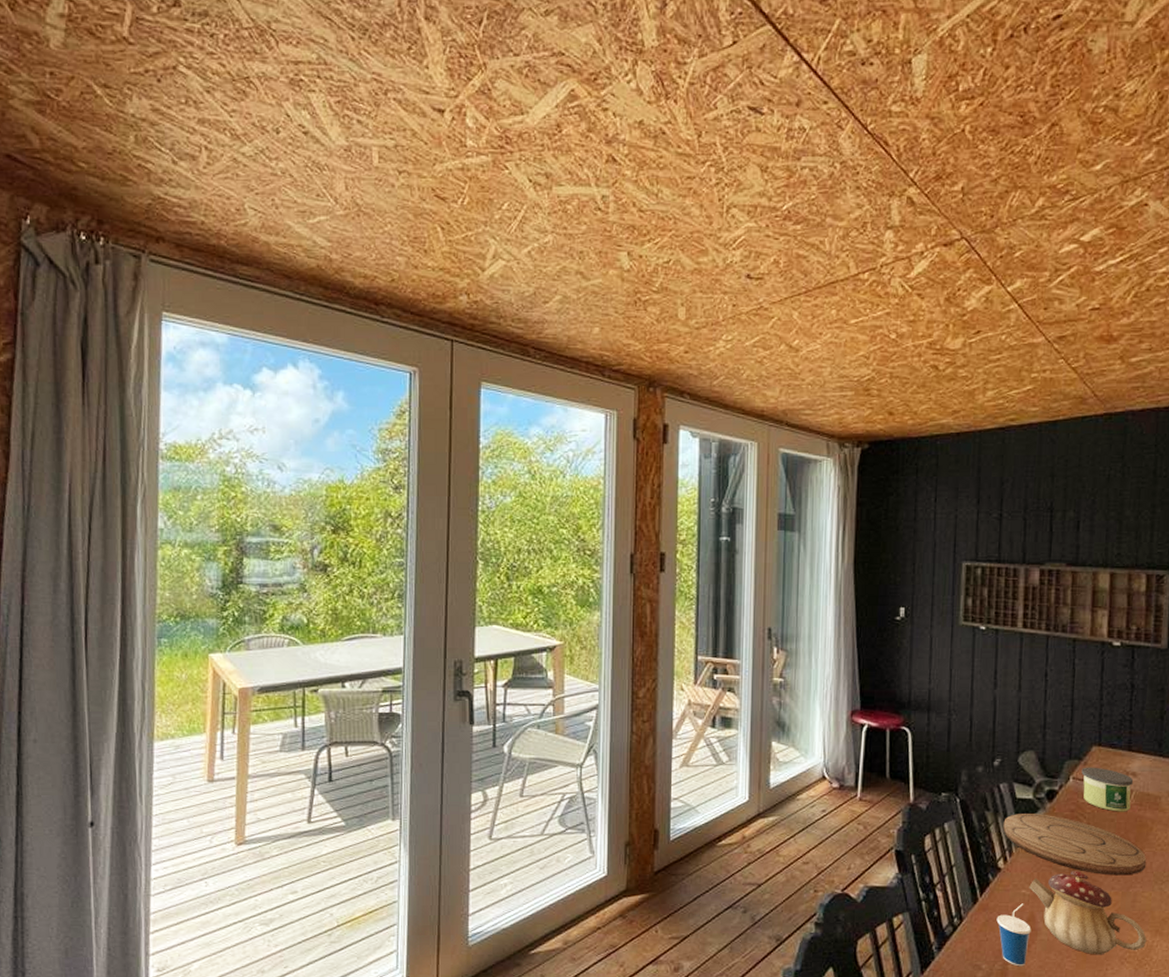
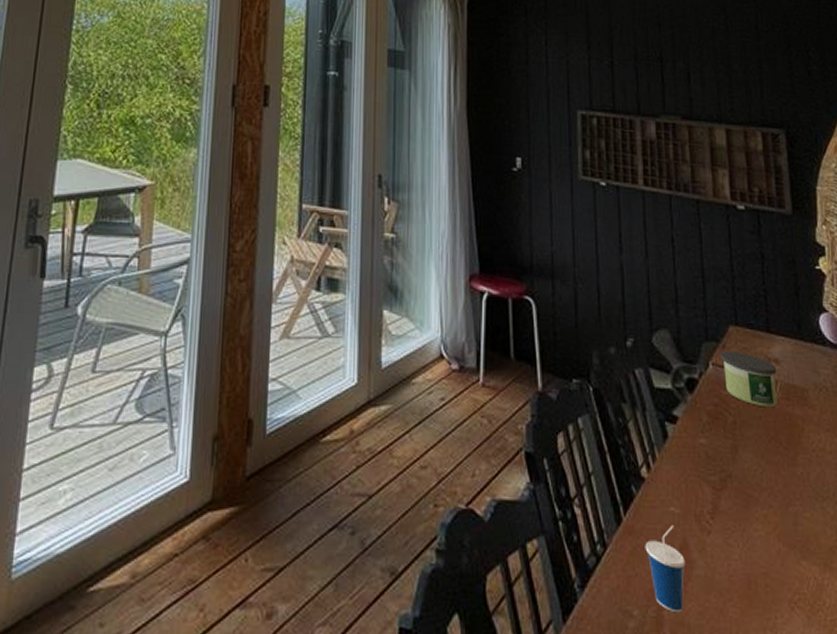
cutting board: present [1003,814,1147,876] -> none [643,407,804,490]
teapot: present [1029,871,1147,955] -> none [678,483,816,597]

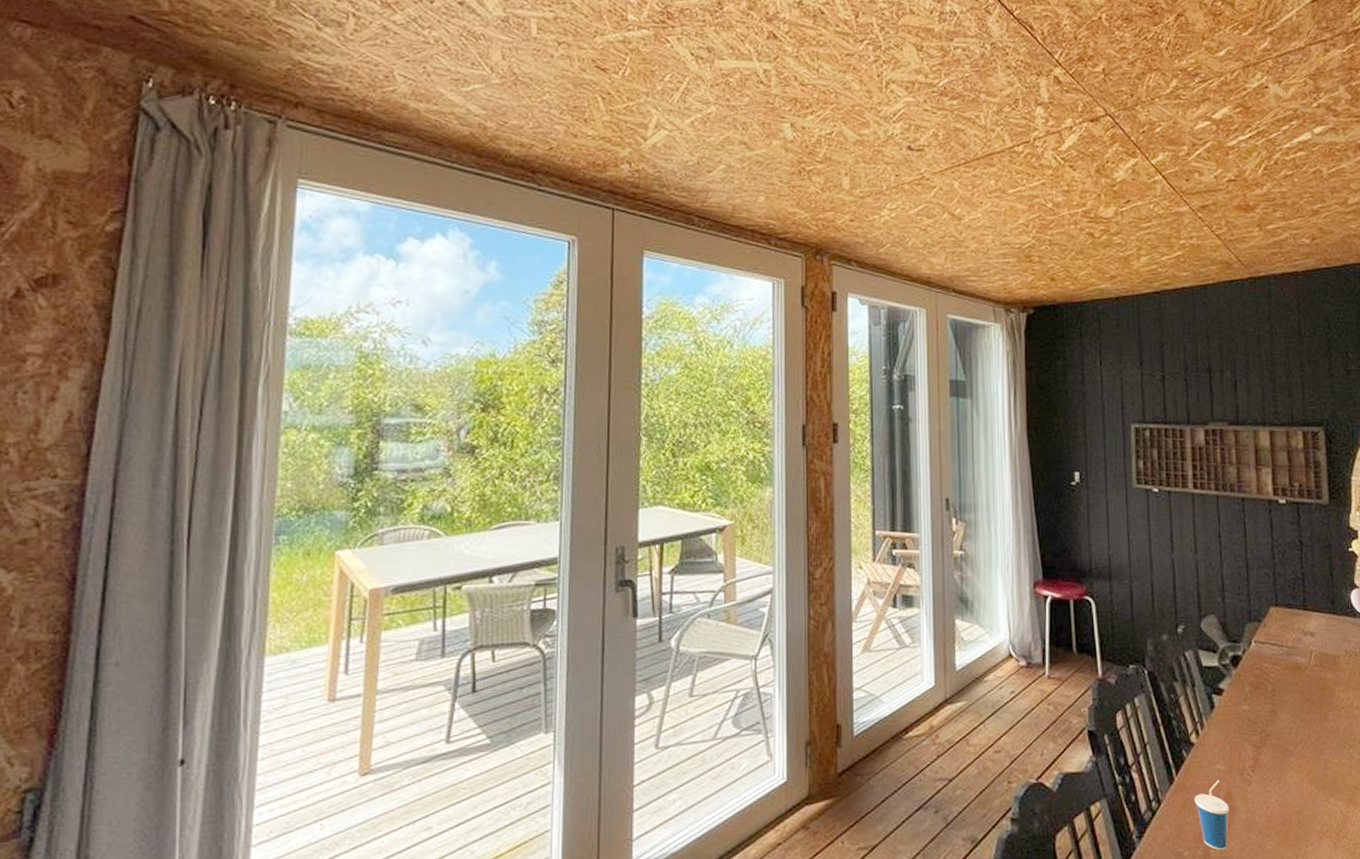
candle: present [720,350,778,408] -> none [1262,628,1312,675]

